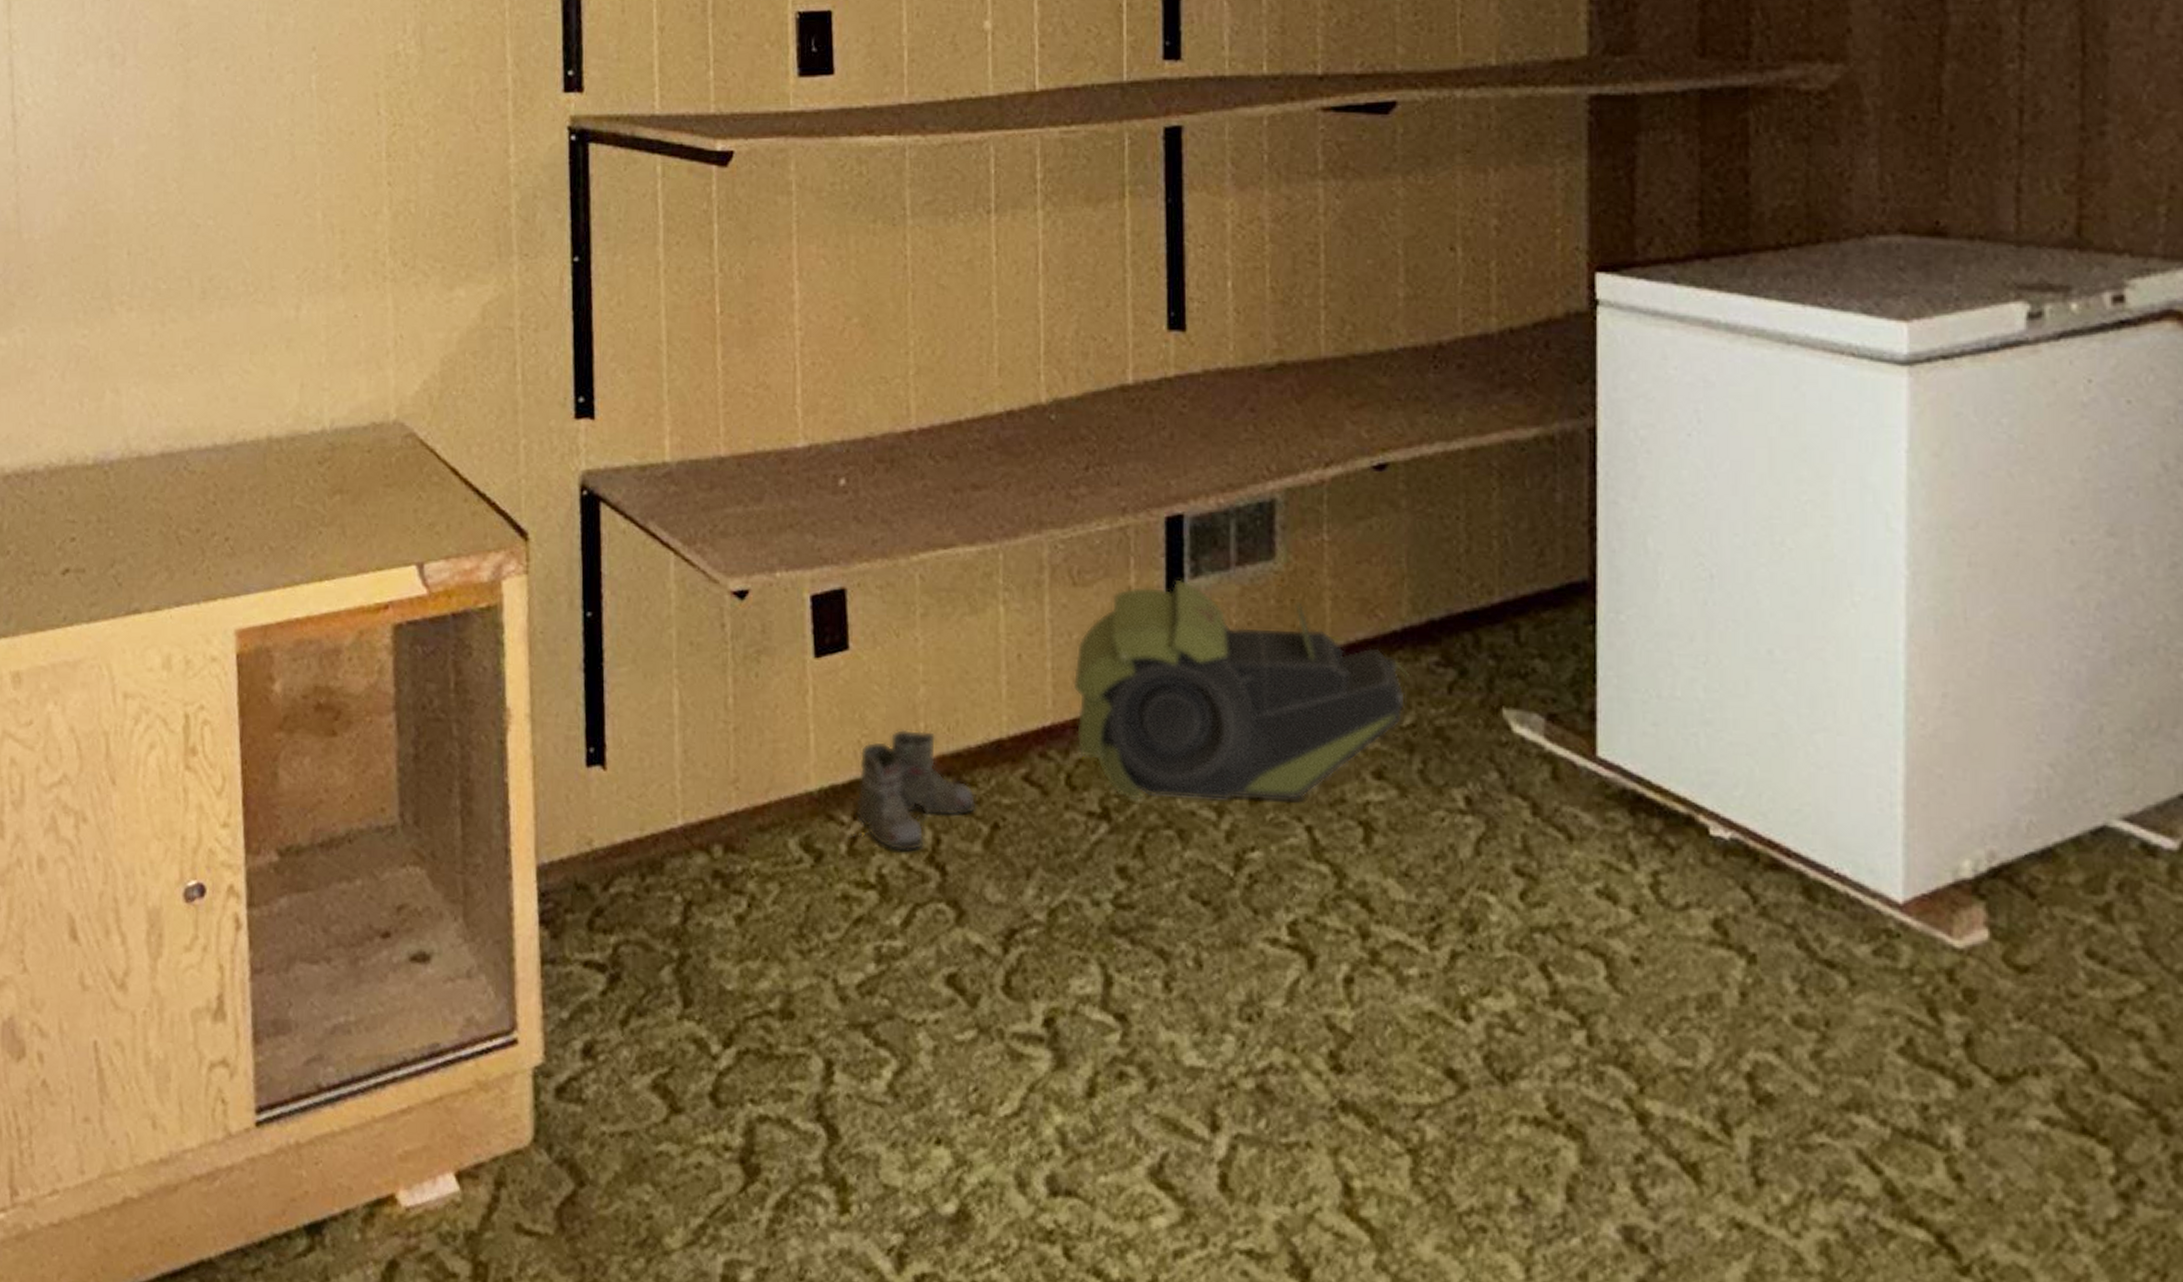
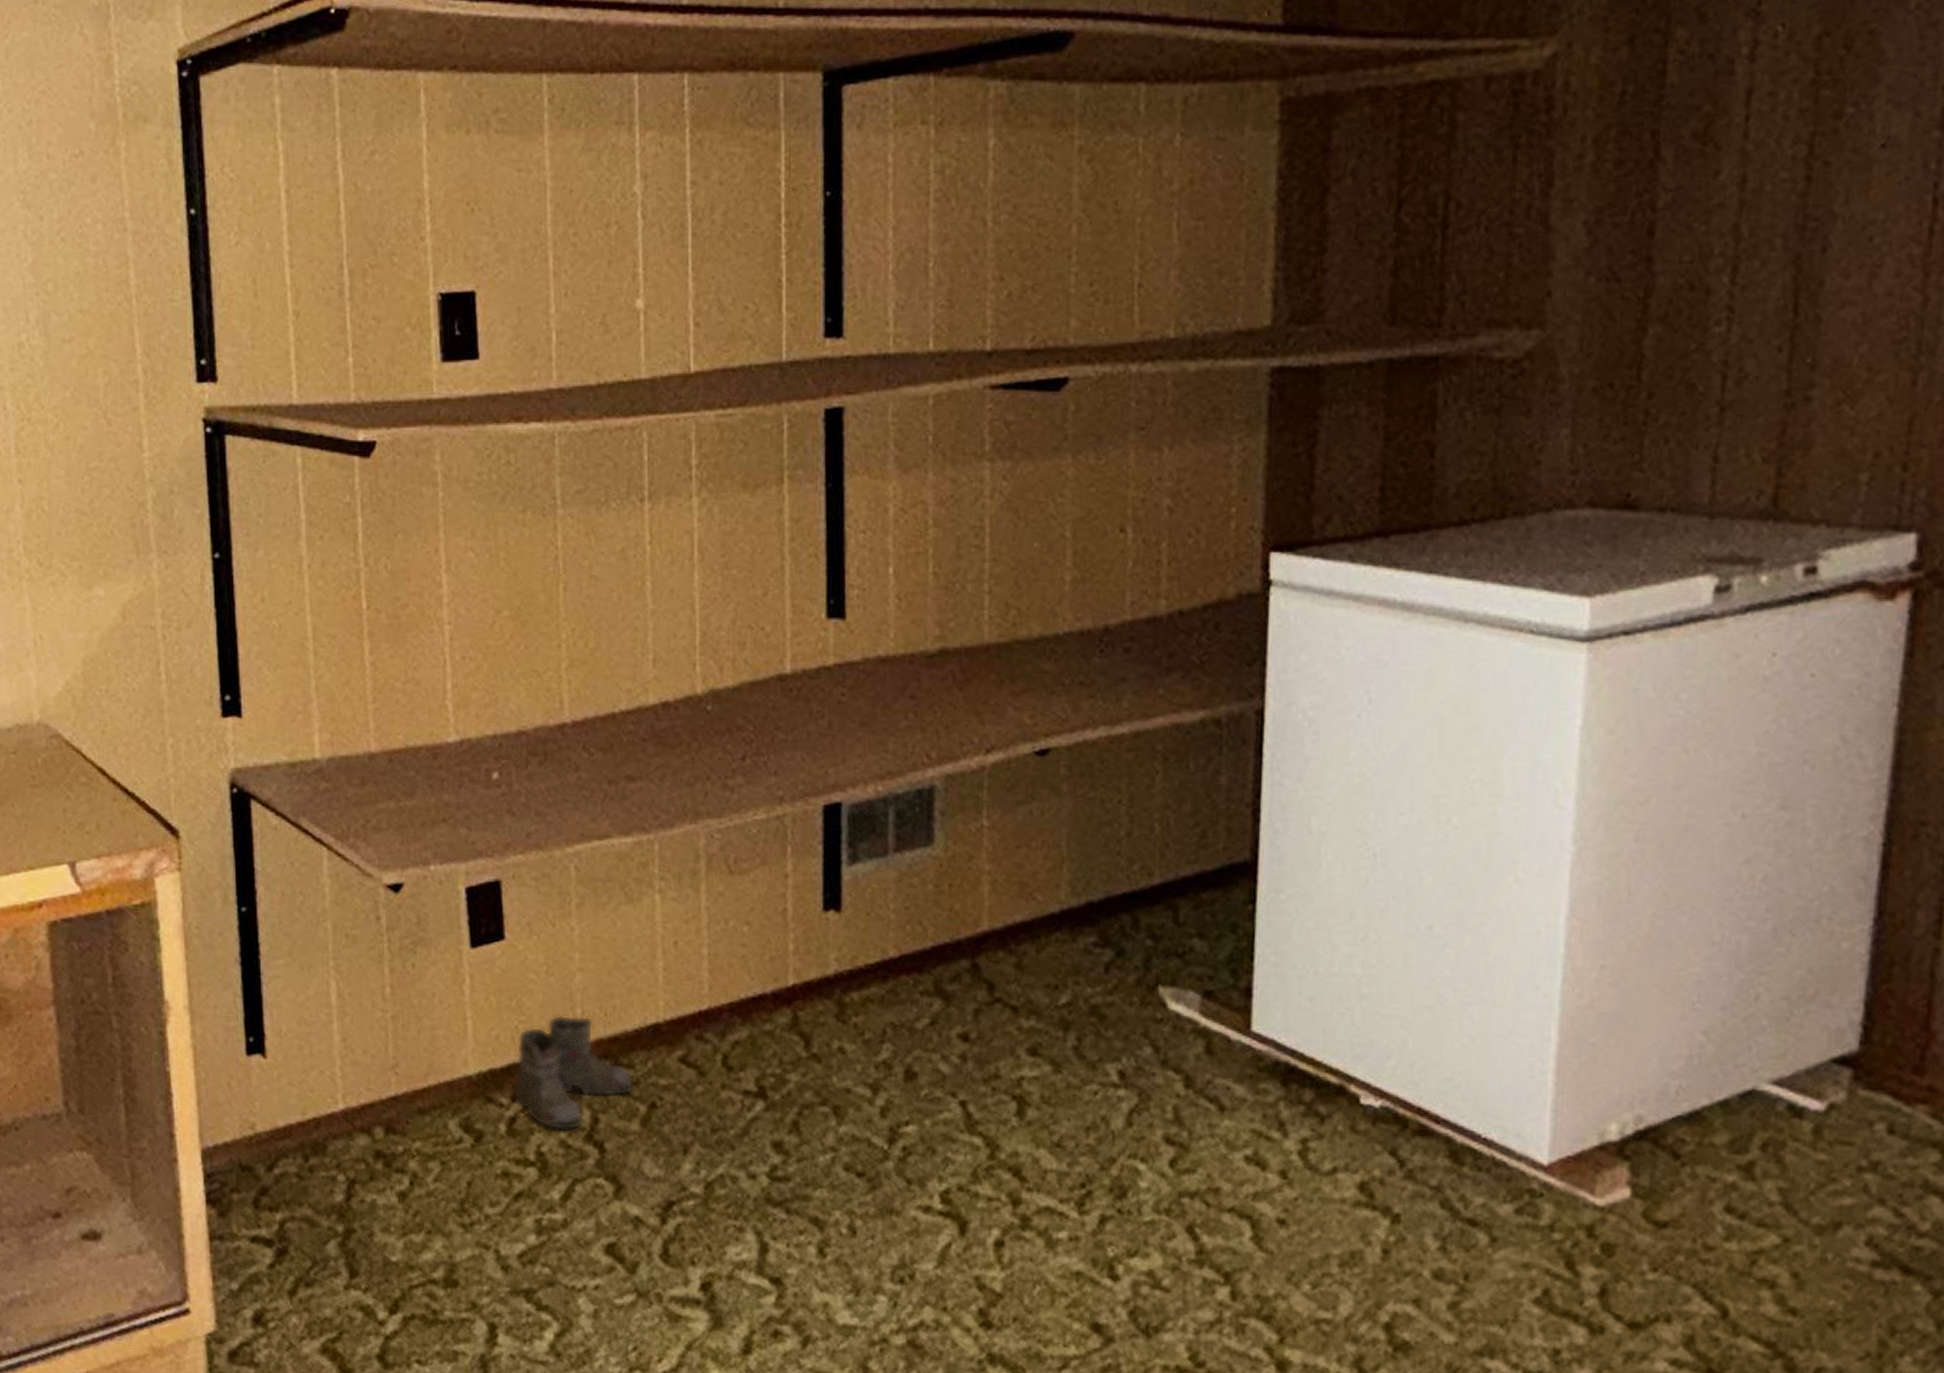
backpack: present [1073,579,1411,802] -> none [729,866,1068,1081]

